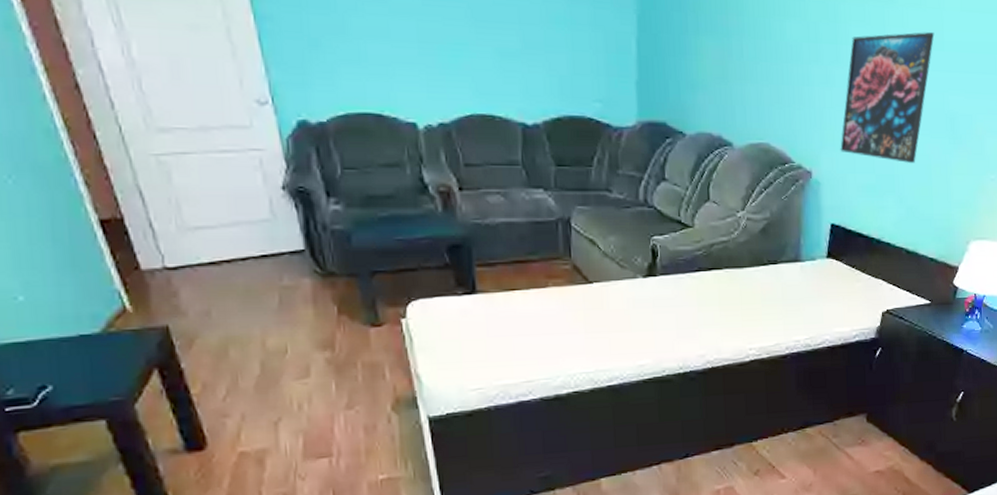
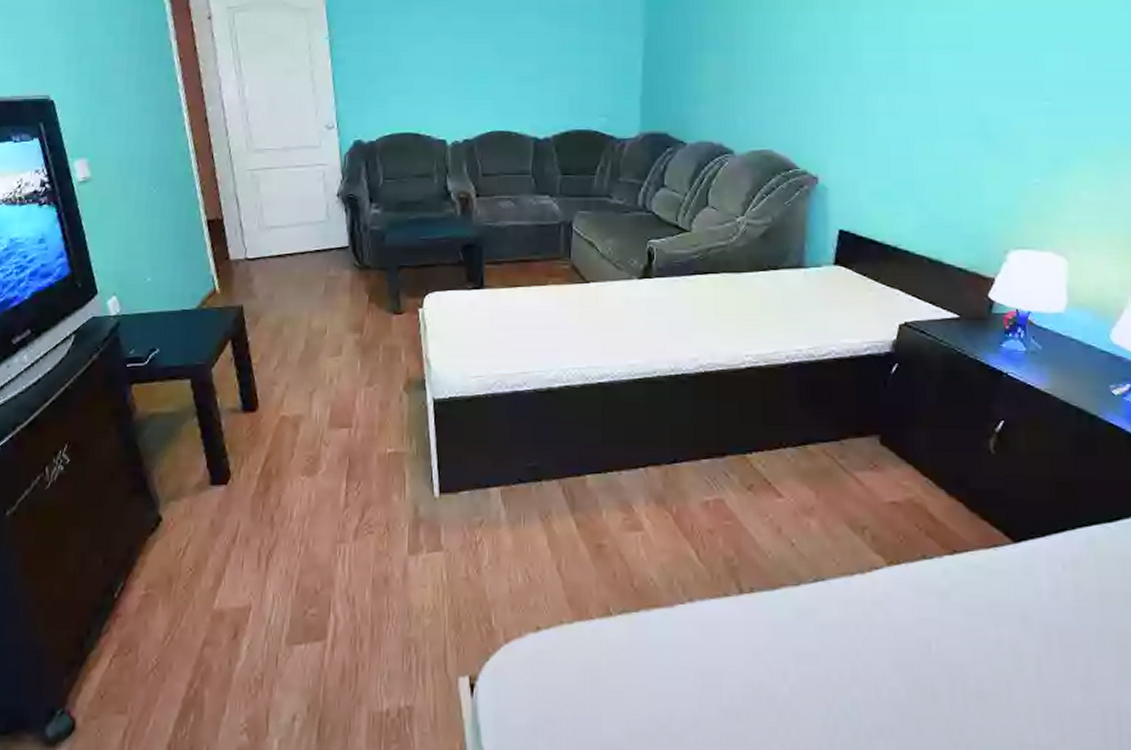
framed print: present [840,32,935,163] -> none [850,34,961,167]

